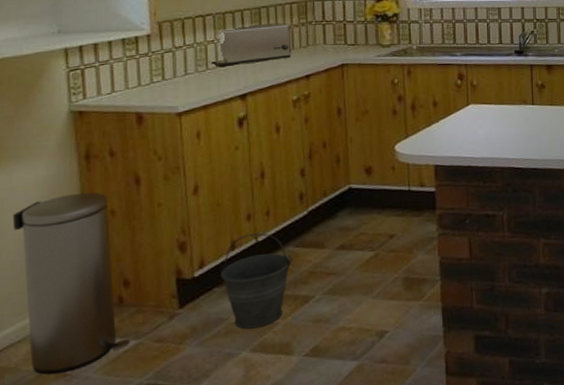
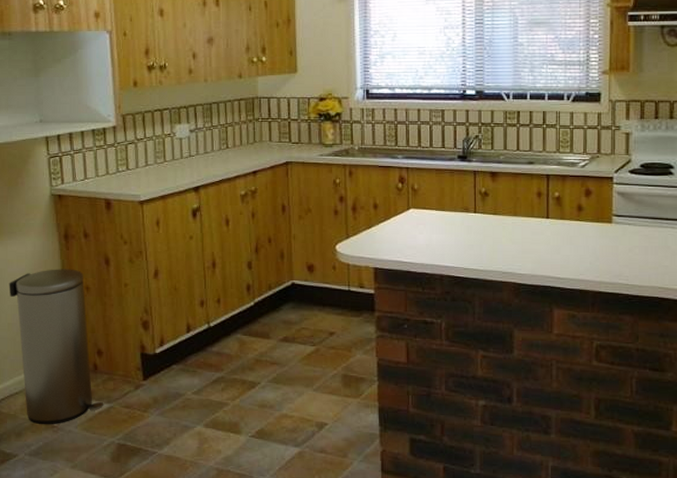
toaster: present [209,22,292,67] -> none [166,118,240,159]
bucket: present [218,233,293,329] -> none [176,319,241,406]

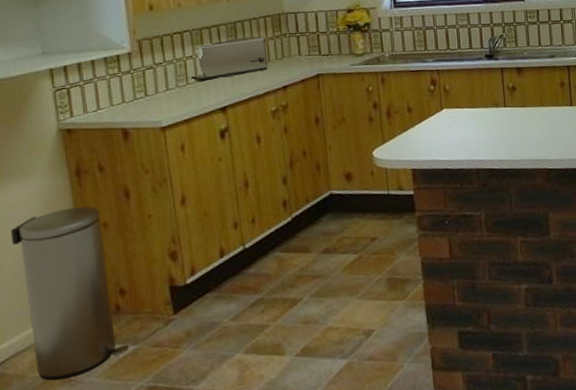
toaster: none [166,118,240,159] -> present [189,36,268,81]

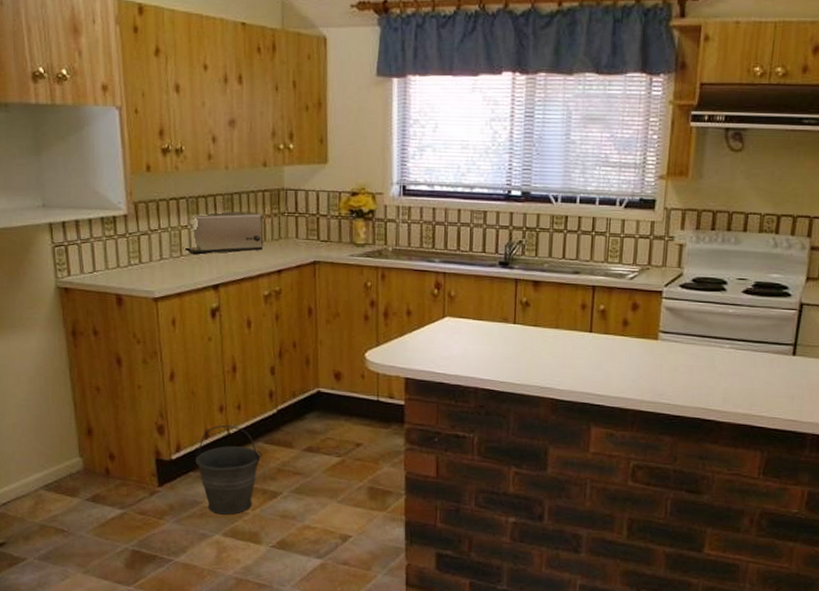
pedal bin: present [10,206,130,381] -> none [12,367,117,529]
bucket: none [209,240,280,332] -> present [193,425,262,515]

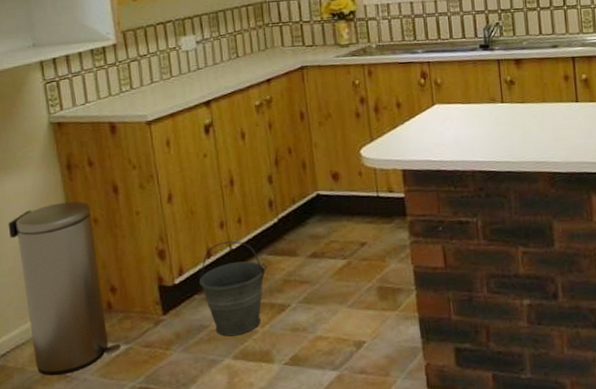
pedal bin: none [12,367,117,529] -> present [8,201,122,375]
toaster: present [183,211,264,254] -> none [173,26,251,74]

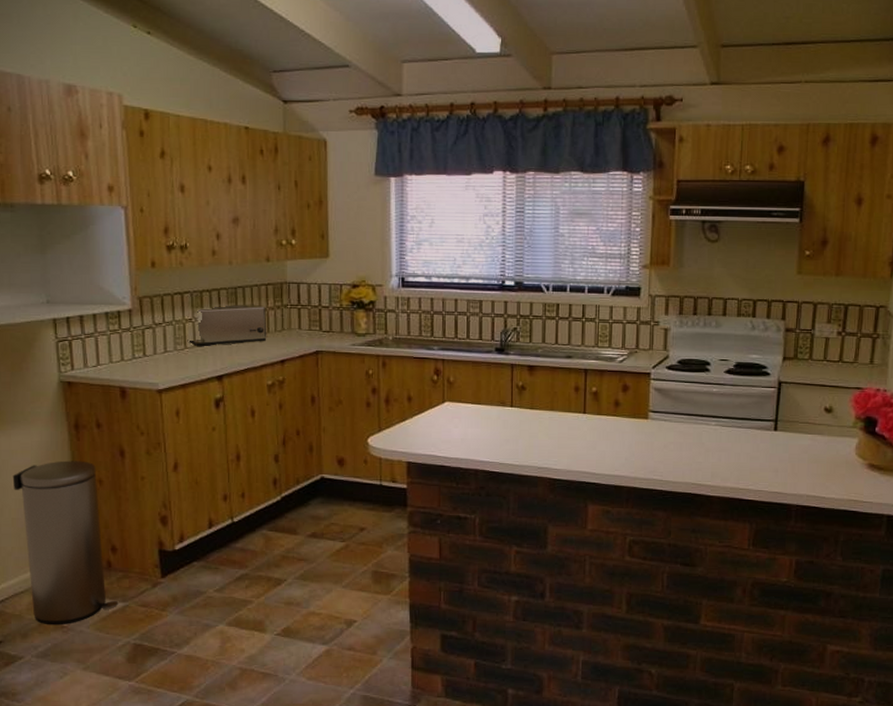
toaster: none [173,26,251,74] -> present [187,304,267,346]
bucket: present [196,241,267,337] -> none [197,514,266,604]

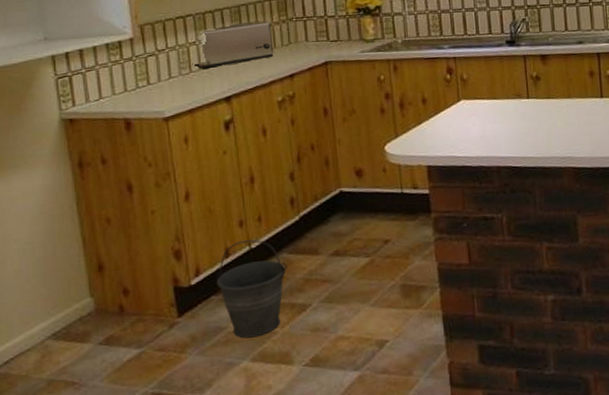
pedal bin: present [12,460,119,624] -> none [14,200,134,383]
bucket: none [197,514,266,604] -> present [214,239,288,338]

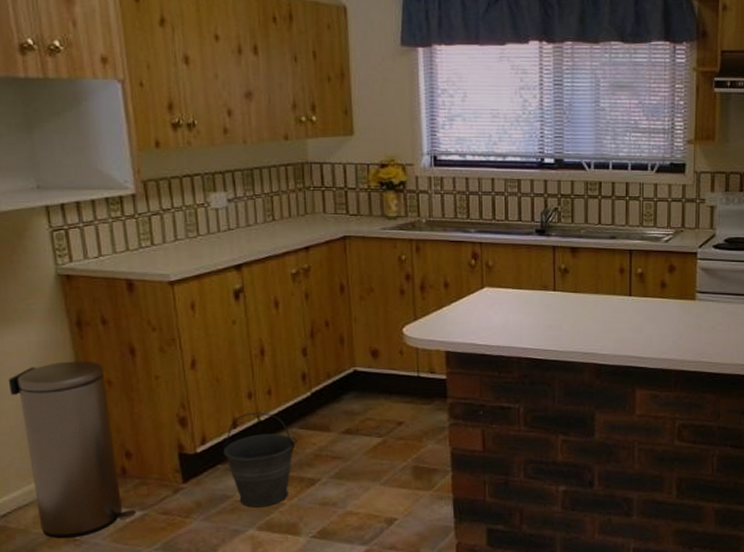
pedal bin: none [14,200,134,383] -> present [8,361,137,538]
toaster: present [192,20,274,69] -> none [200,186,289,233]

